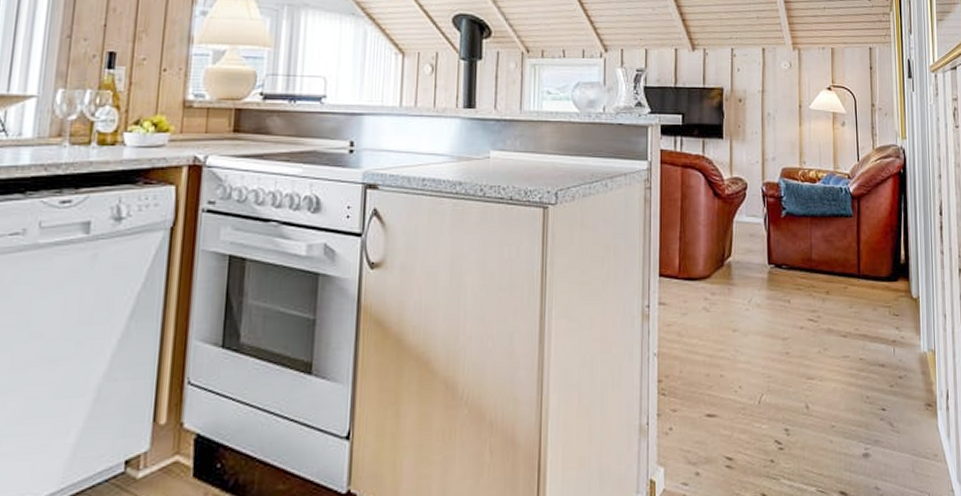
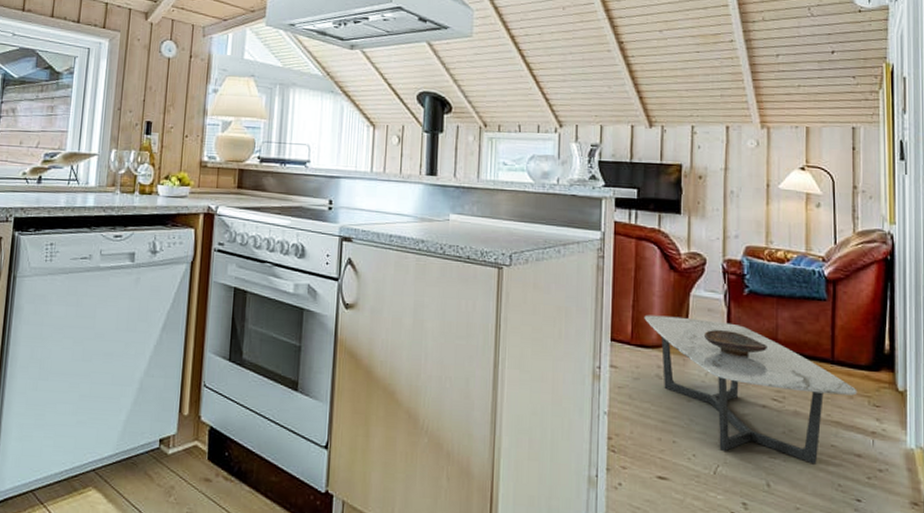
coffee table: none [691,245,880,380] -> present [644,315,857,465]
decorative bowl: none [747,255,803,280] -> present [705,330,767,357]

